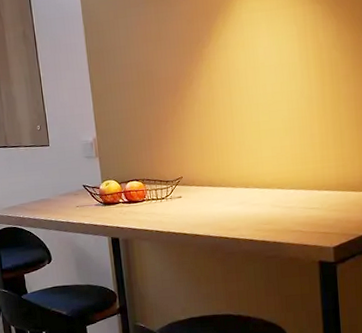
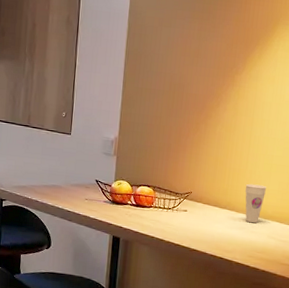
cup: none [236,154,260,196] -> present [245,183,266,223]

